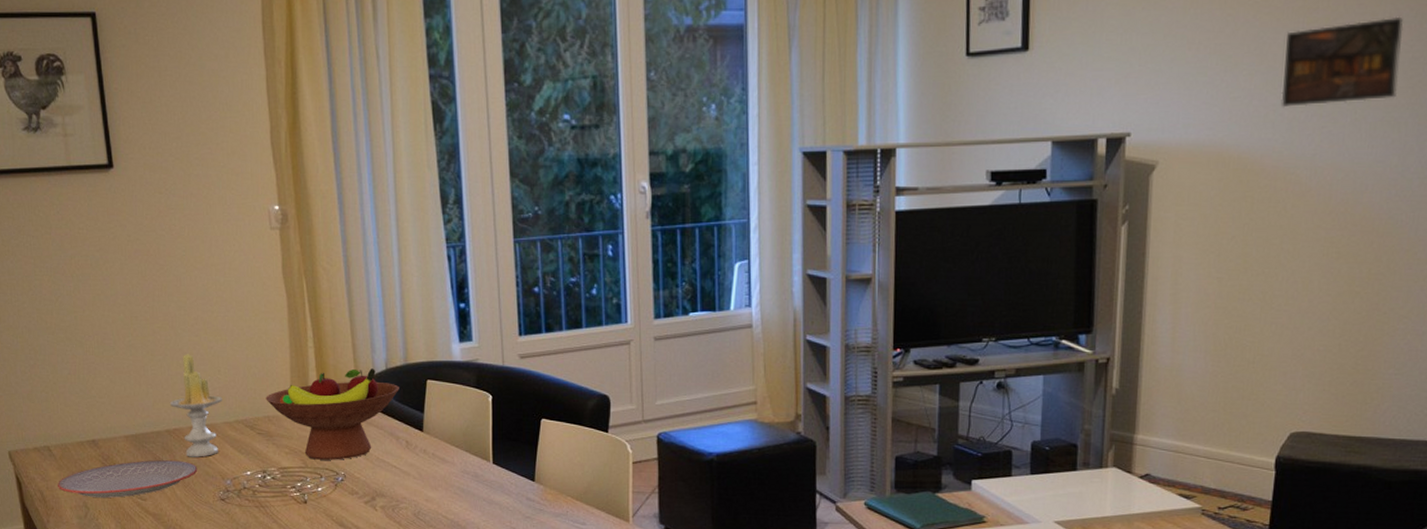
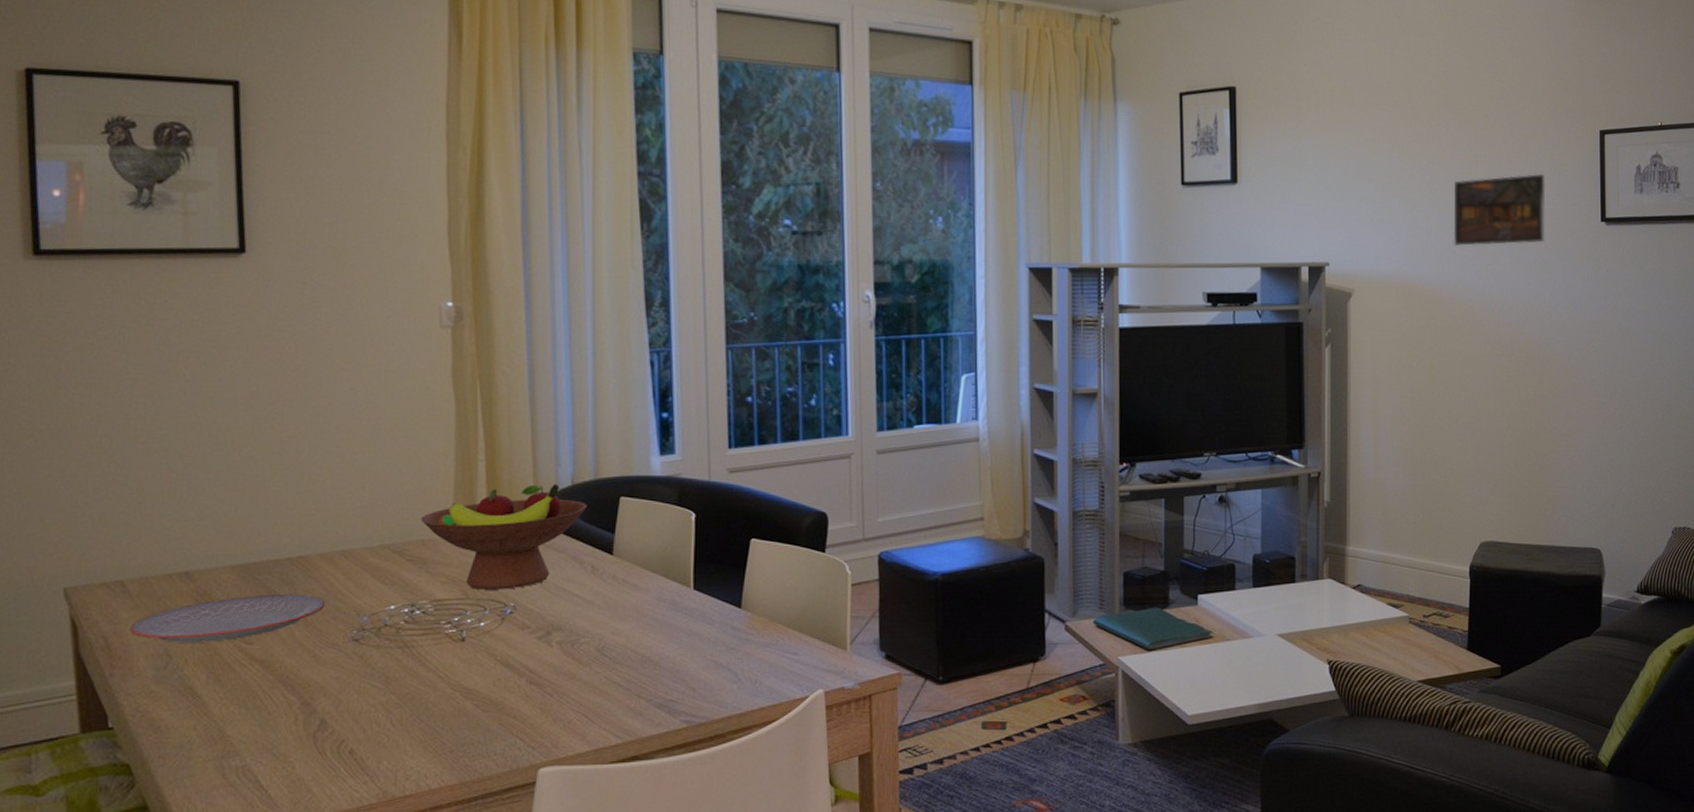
candle: present [170,354,223,457] -> none [296,468,365,590]

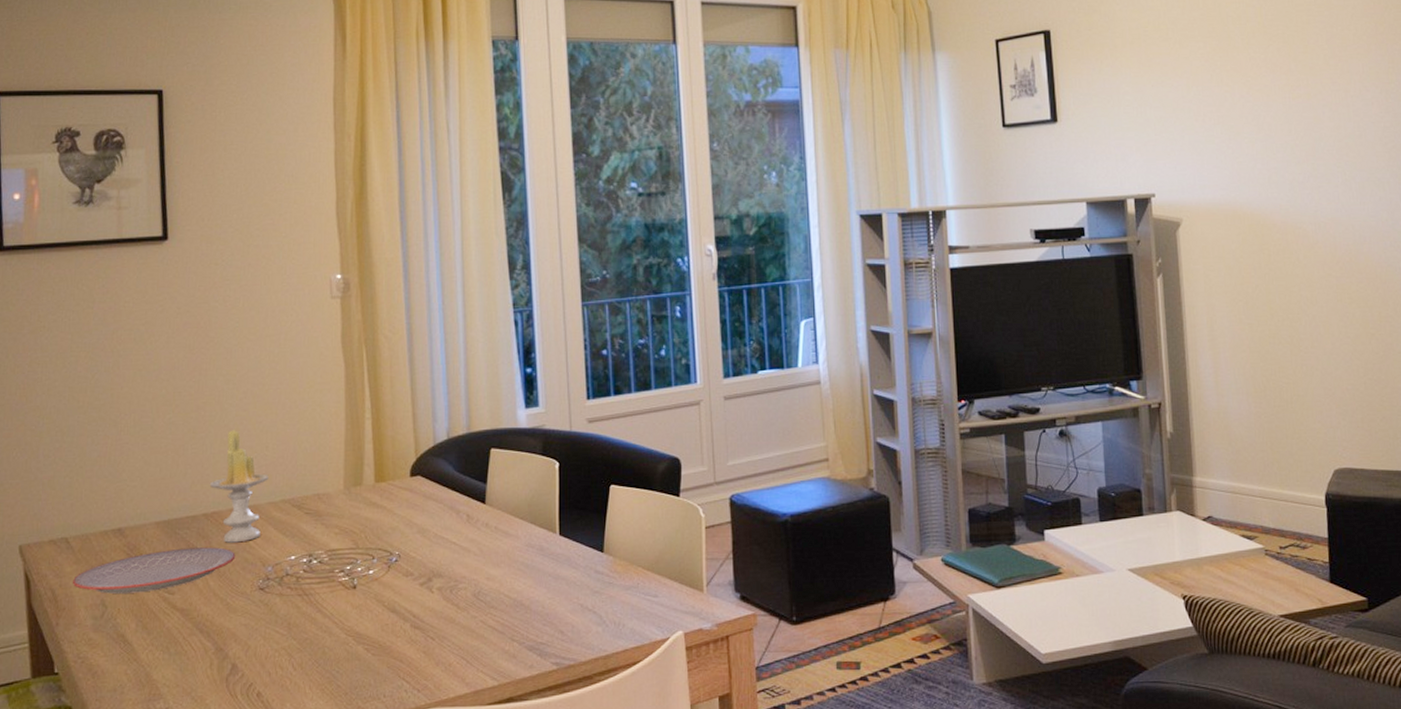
candle: none [296,468,365,590] -> present [210,430,269,543]
fruit bowl: present [421,484,587,590] -> none [316,439,461,540]
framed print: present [1453,173,1545,247] -> none [1277,92,1376,171]

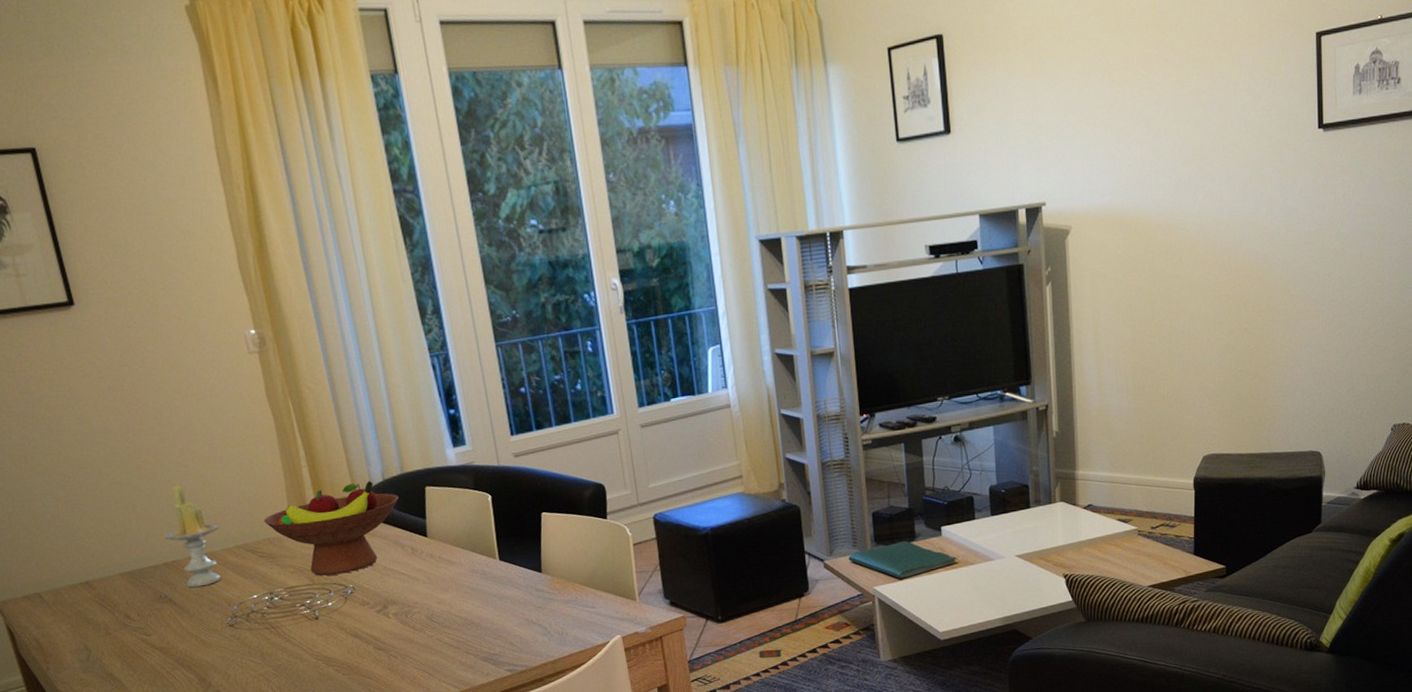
plate: present [73,547,236,594] -> none [53,592,202,639]
fruit bowl: none [316,439,461,540] -> present [264,481,399,576]

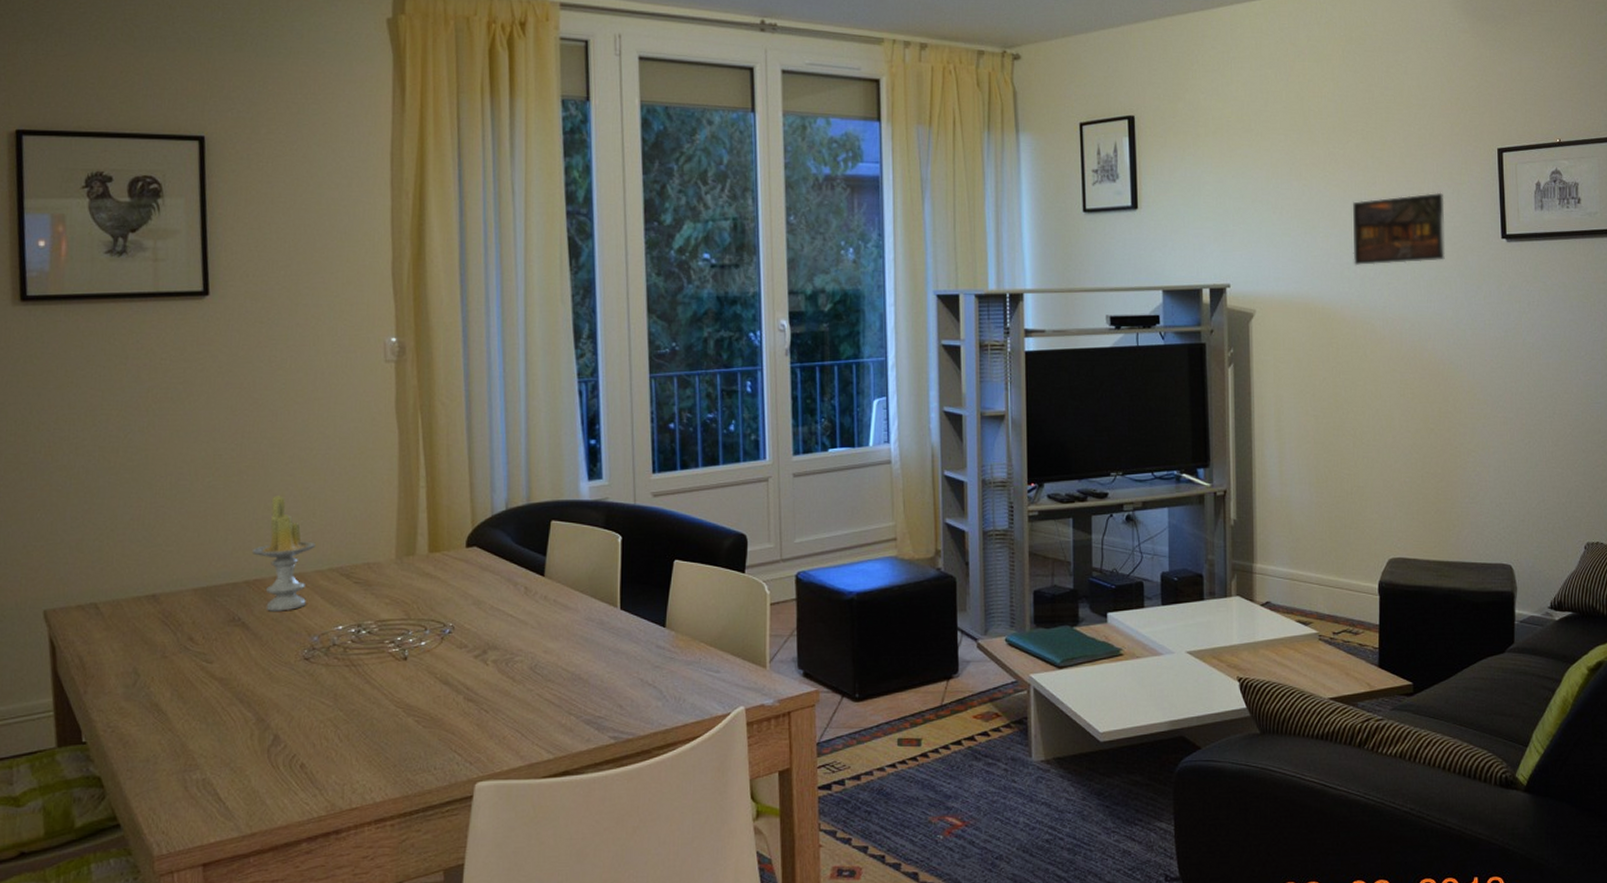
fruit bowl: present [264,481,399,576] -> none [366,509,520,610]
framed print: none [1167,85,1260,172] -> present [1353,192,1445,266]

